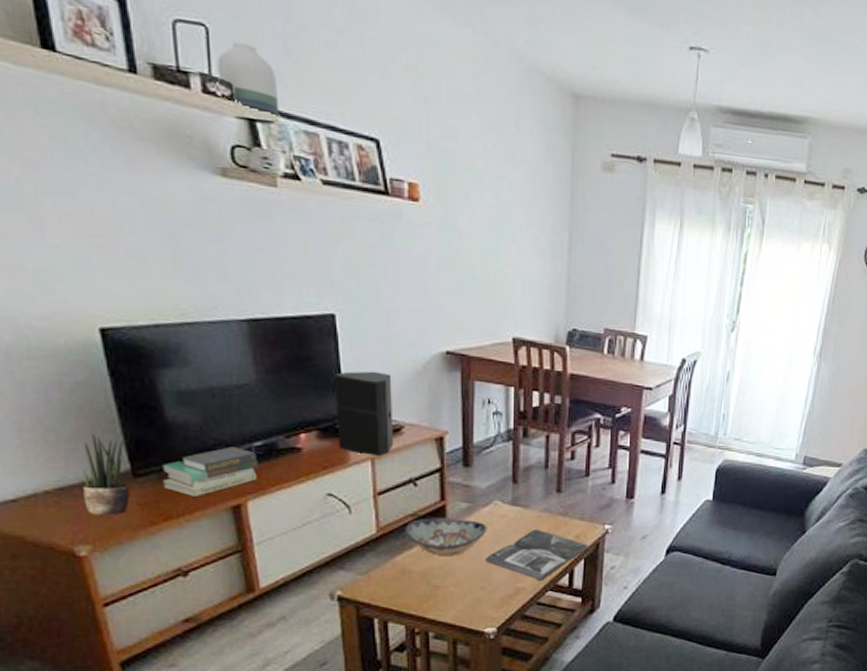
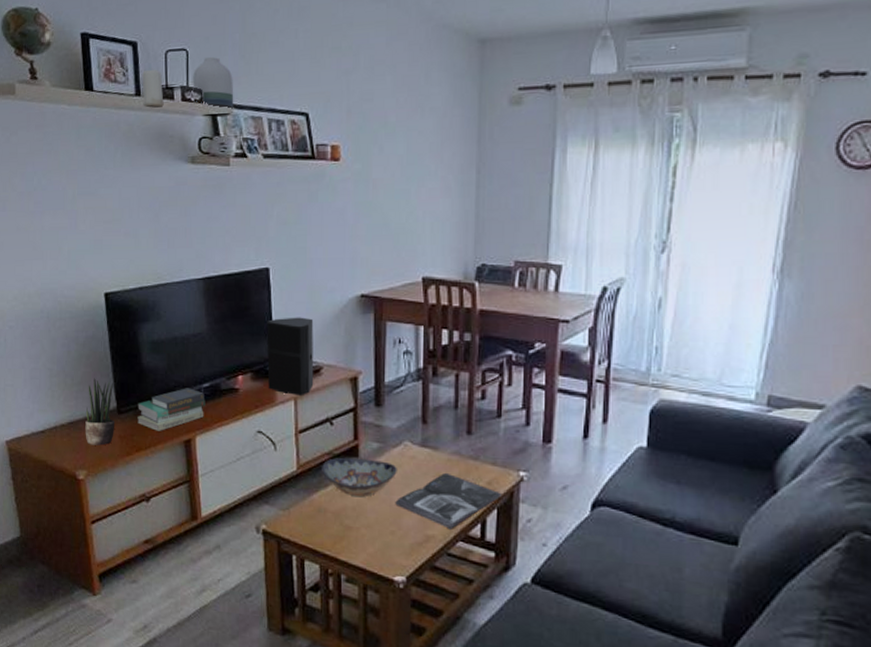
candle: none [137,40,175,96] -> present [142,70,164,108]

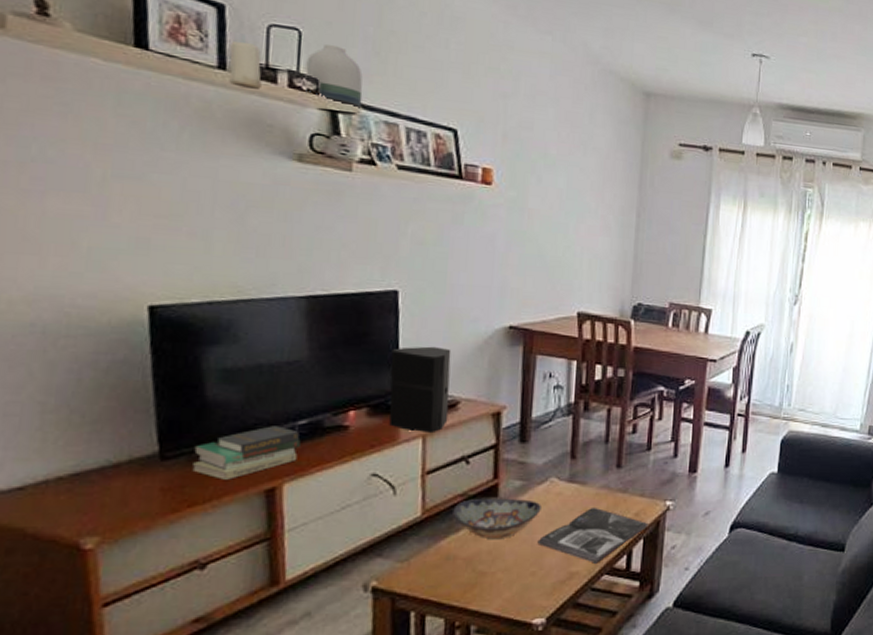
potted plant: present [85,378,114,446] -> none [100,414,156,502]

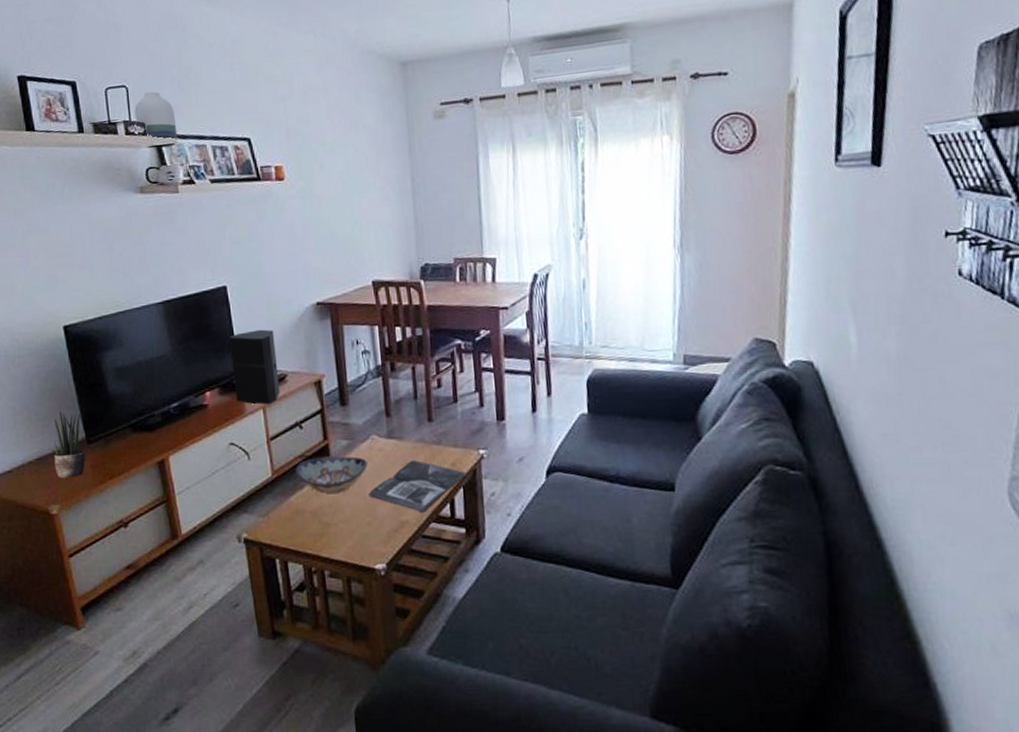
potted plant: none [100,414,156,502] -> present [54,411,85,479]
books: present [192,426,301,480] -> none [107,409,176,456]
candle: present [229,41,262,89] -> none [83,107,108,144]

